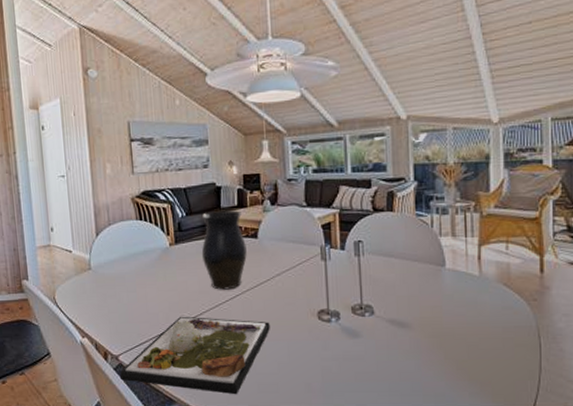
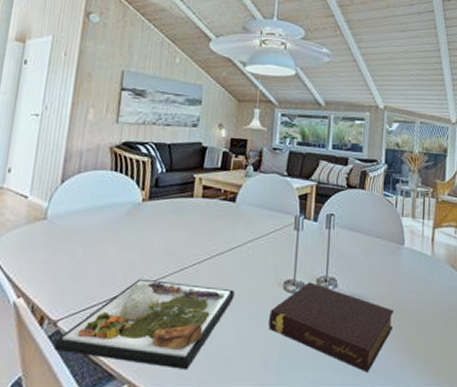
vase: present [201,210,247,290] -> none [175,170,225,253]
book: none [307,310,441,395] -> present [268,282,395,372]

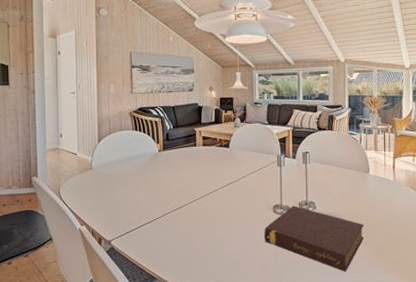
dinner plate: present [53,278,235,370] -> none [111,208,236,273]

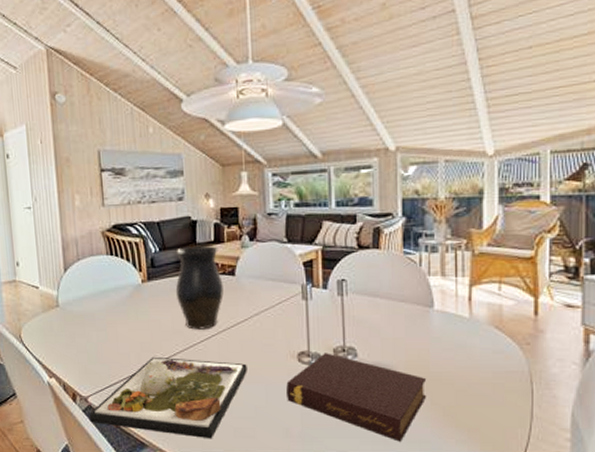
dinner plate: none [111,208,236,273] -> present [88,356,247,439]
vase: none [184,125,220,188] -> present [175,246,224,330]

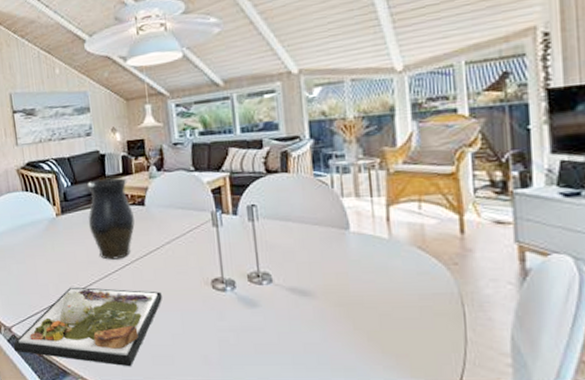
book: present [286,353,427,442] -> none [202,279,348,368]

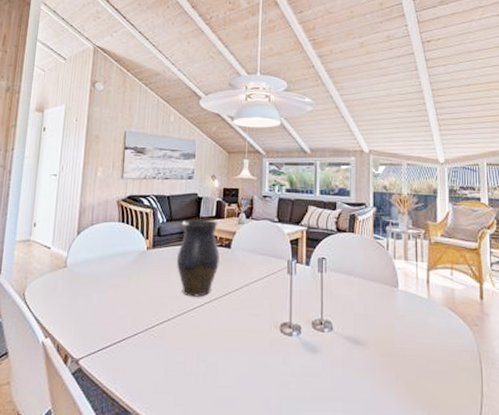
dinner plate: present [13,287,162,367] -> none [76,321,234,408]

